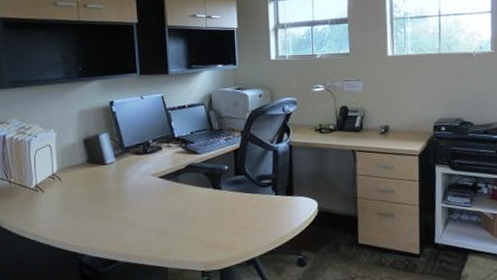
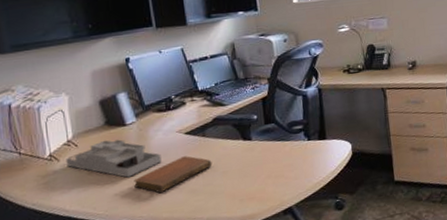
desk organizer: none [50,176,136,214] -> present [66,139,162,178]
notebook: none [109,199,183,232] -> present [133,155,212,193]

